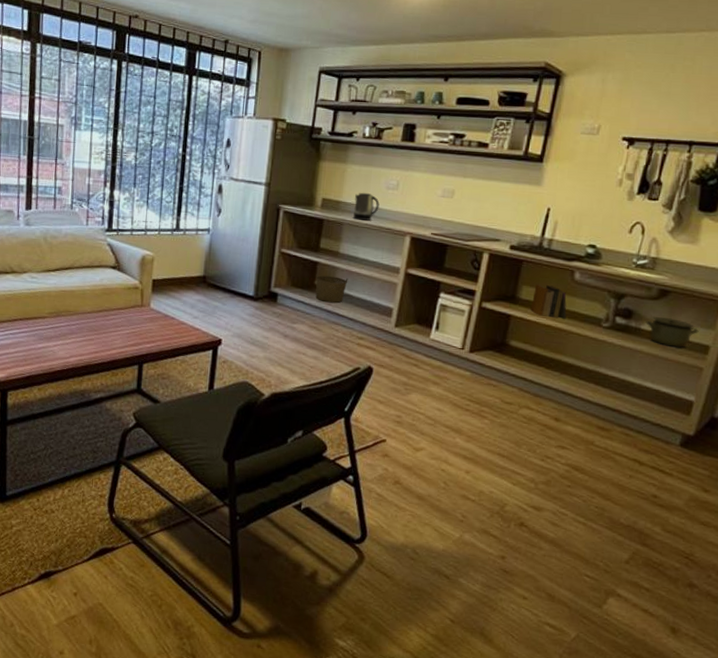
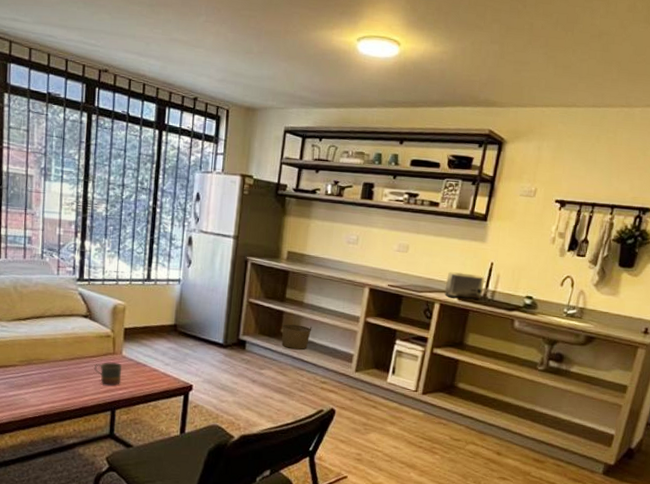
mug: none [122,314,150,339] -> present [94,362,122,386]
kettle: present [353,192,380,221] -> none [317,246,341,273]
toaster: none [494,218,542,251] -> present [444,272,486,301]
books: present [530,284,567,319] -> none [476,332,507,363]
saucepan: present [646,317,699,347] -> none [574,361,619,387]

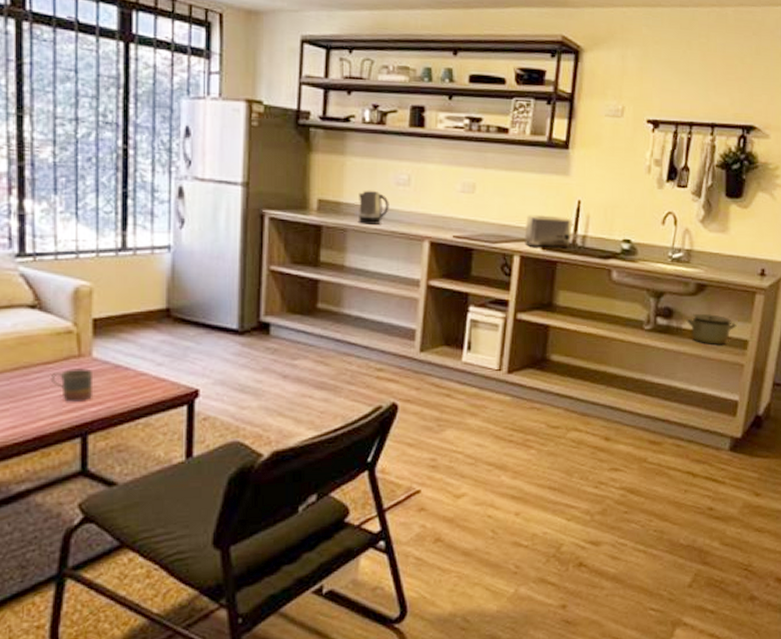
basket: present [281,322,312,350] -> none [318,295,359,330]
kettle: none [317,246,341,273] -> present [359,190,389,225]
saucepan: none [574,361,619,387] -> present [686,314,737,344]

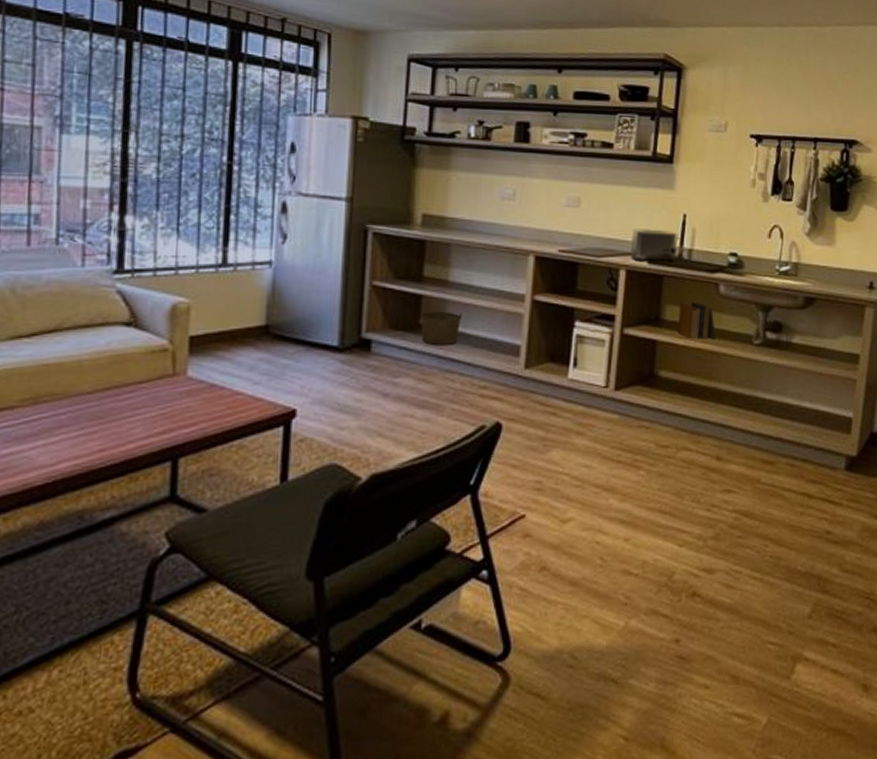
mug: present [51,368,94,402] -> none [143,388,188,423]
basket: none [318,295,359,330] -> present [421,310,463,346]
kettle: present [359,190,389,225] -> none [463,204,494,239]
books: none [569,288,607,325] -> present [677,302,716,340]
saucepan: present [686,314,737,344] -> none [796,328,847,359]

